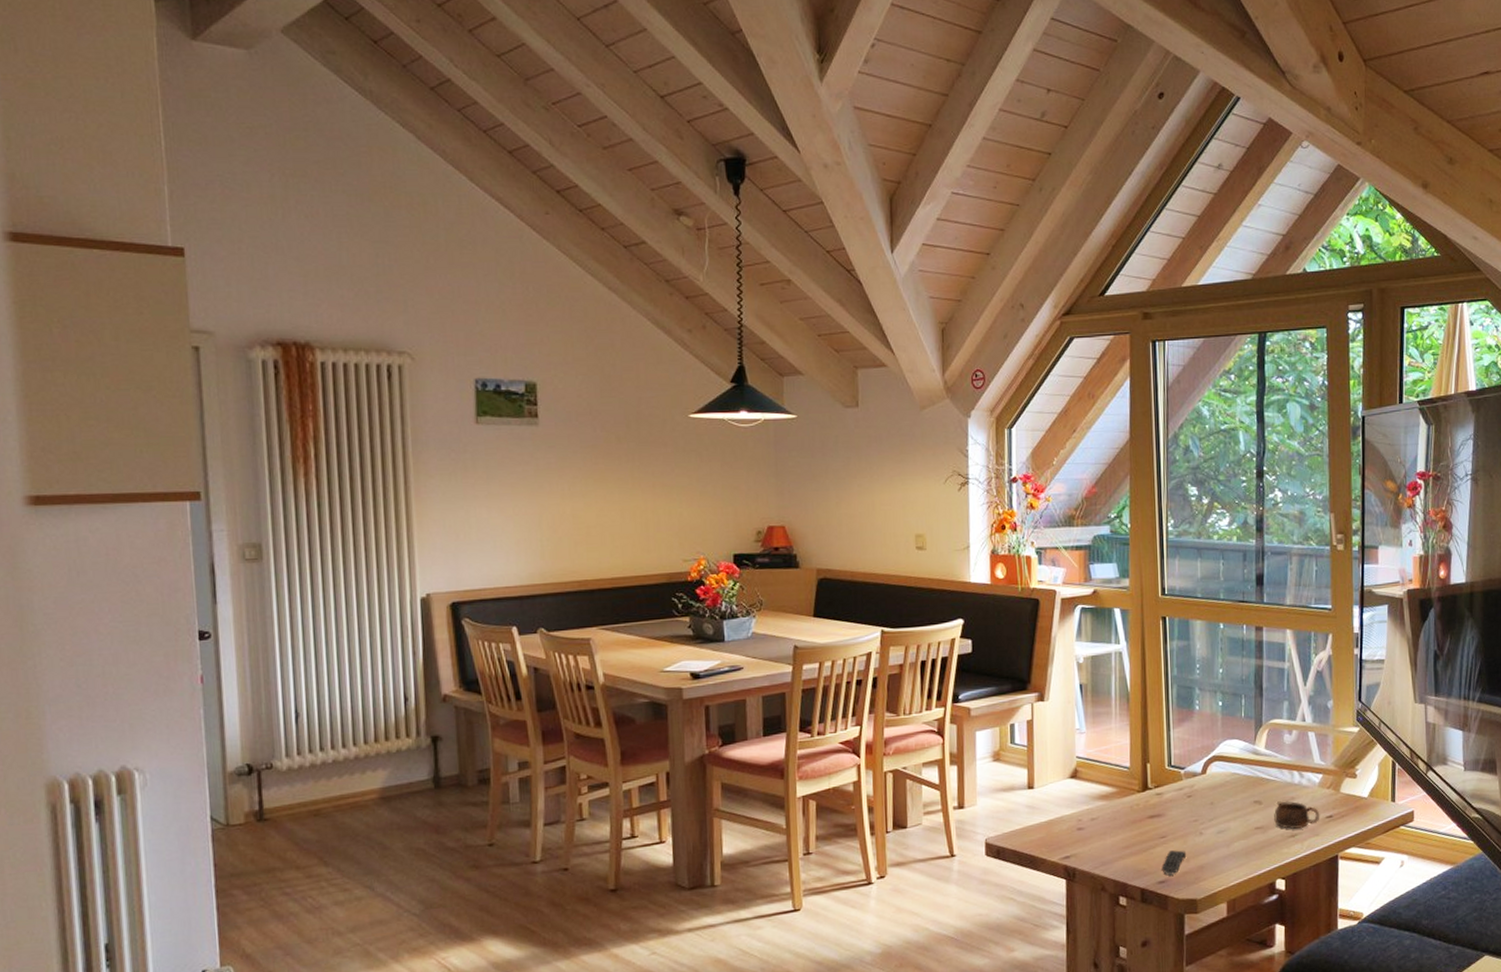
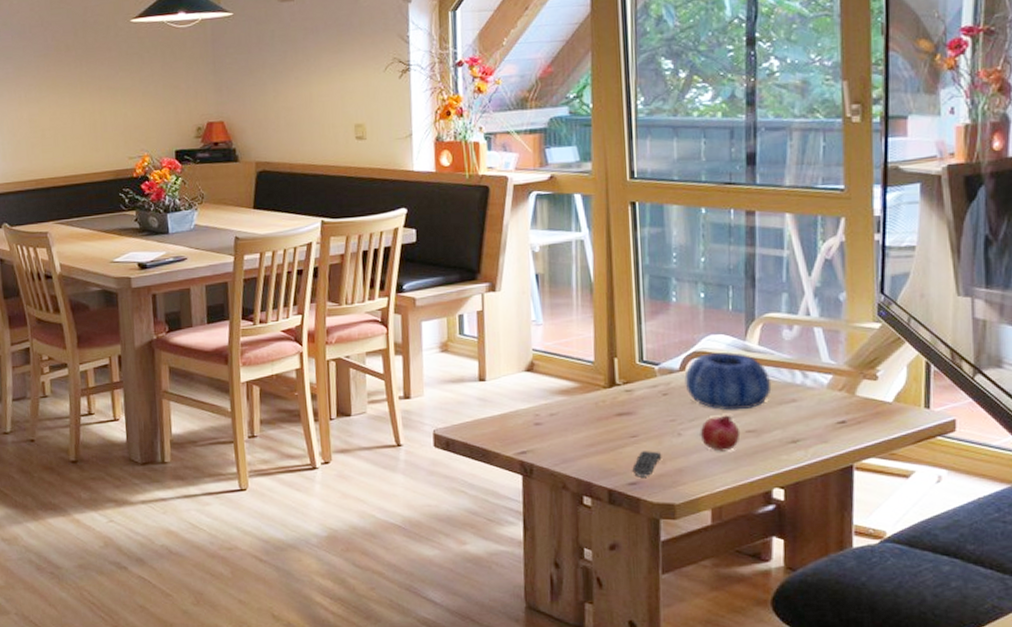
decorative bowl: none [1205,755,1276,810] -> present [684,351,772,411]
fruit: none [1218,813,1251,848] -> present [700,415,741,452]
cup: present [1274,801,1320,829] -> none [770,403,830,434]

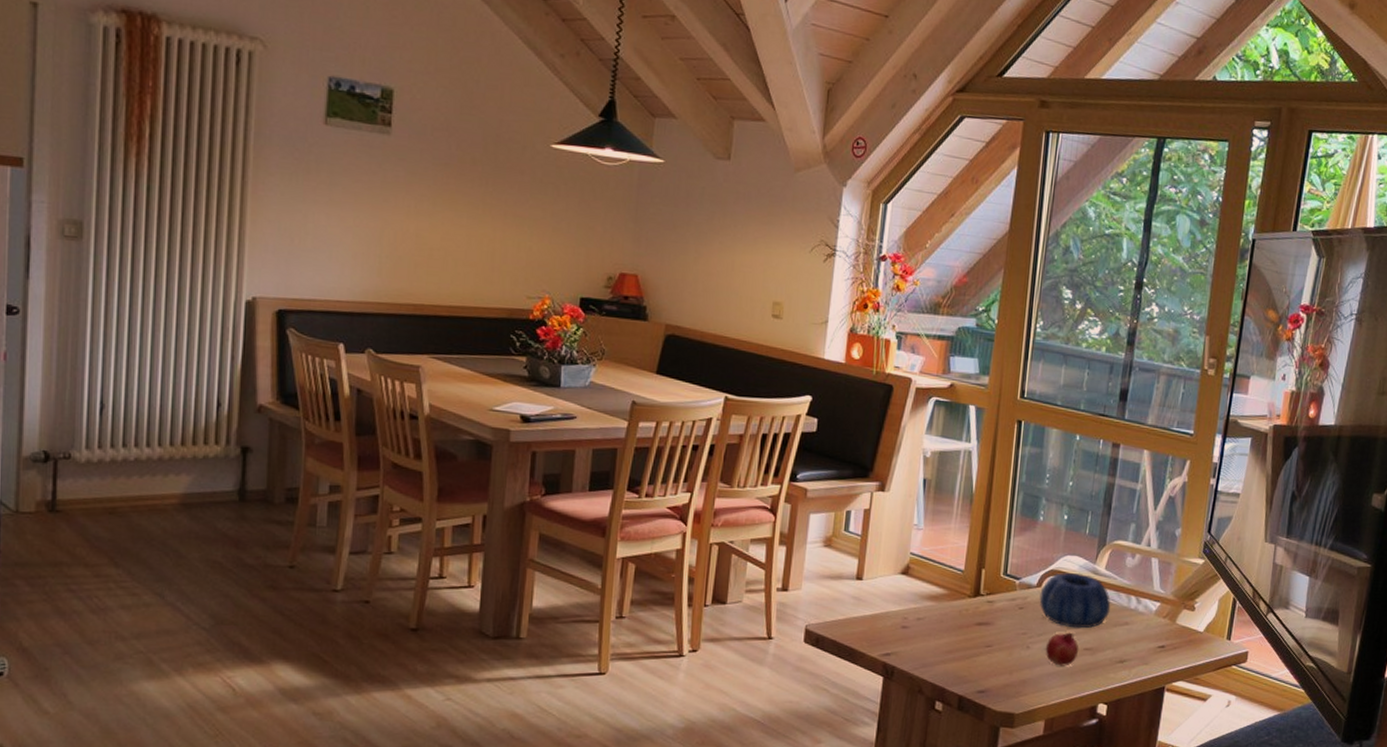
remote control: present [632,451,662,477] -> none [983,661,1011,686]

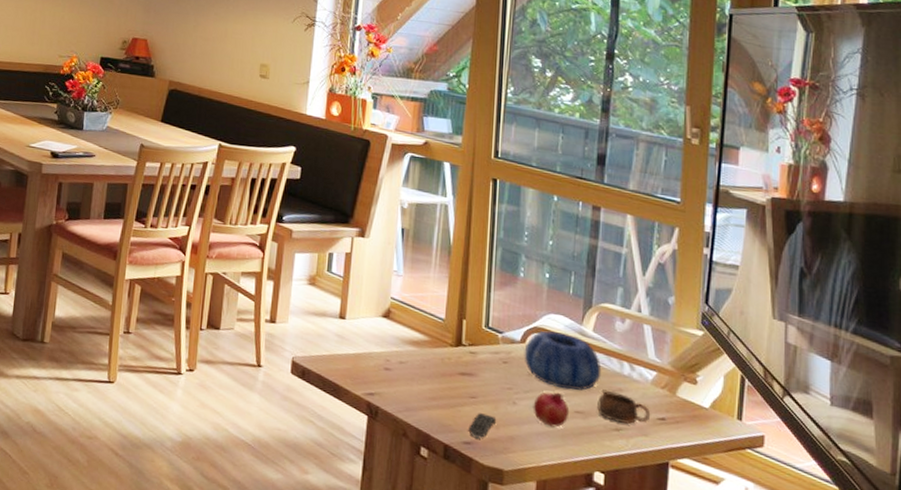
remote control: none [983,661,1011,686] -> present [468,413,497,439]
cup: none [1104,625,1152,655] -> present [597,391,651,424]

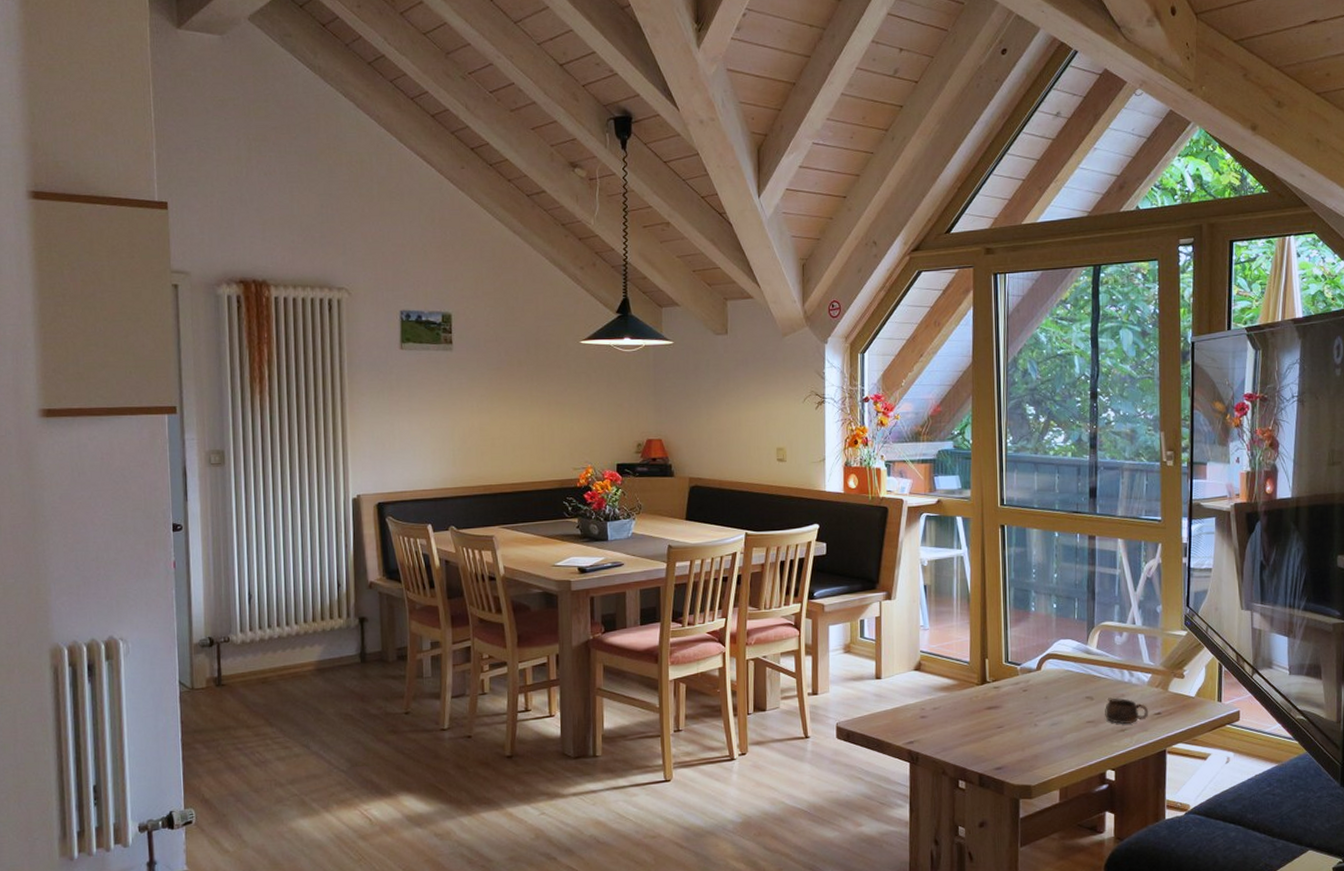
remote control: present [468,413,497,439] -> none [998,739,1022,763]
decorative bowl: present [524,330,602,391] -> none [1040,654,1106,704]
fruit: present [533,392,570,428] -> none [1051,708,1083,739]

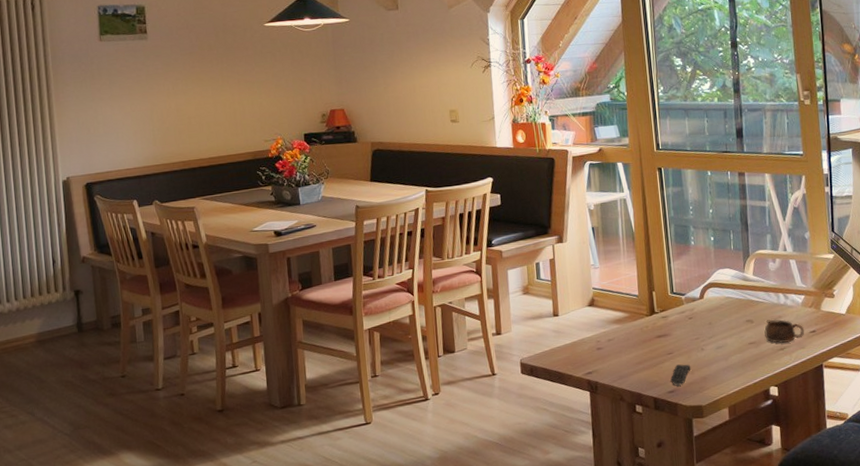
remote control: none [998,739,1022,763] -> present [670,364,691,386]

